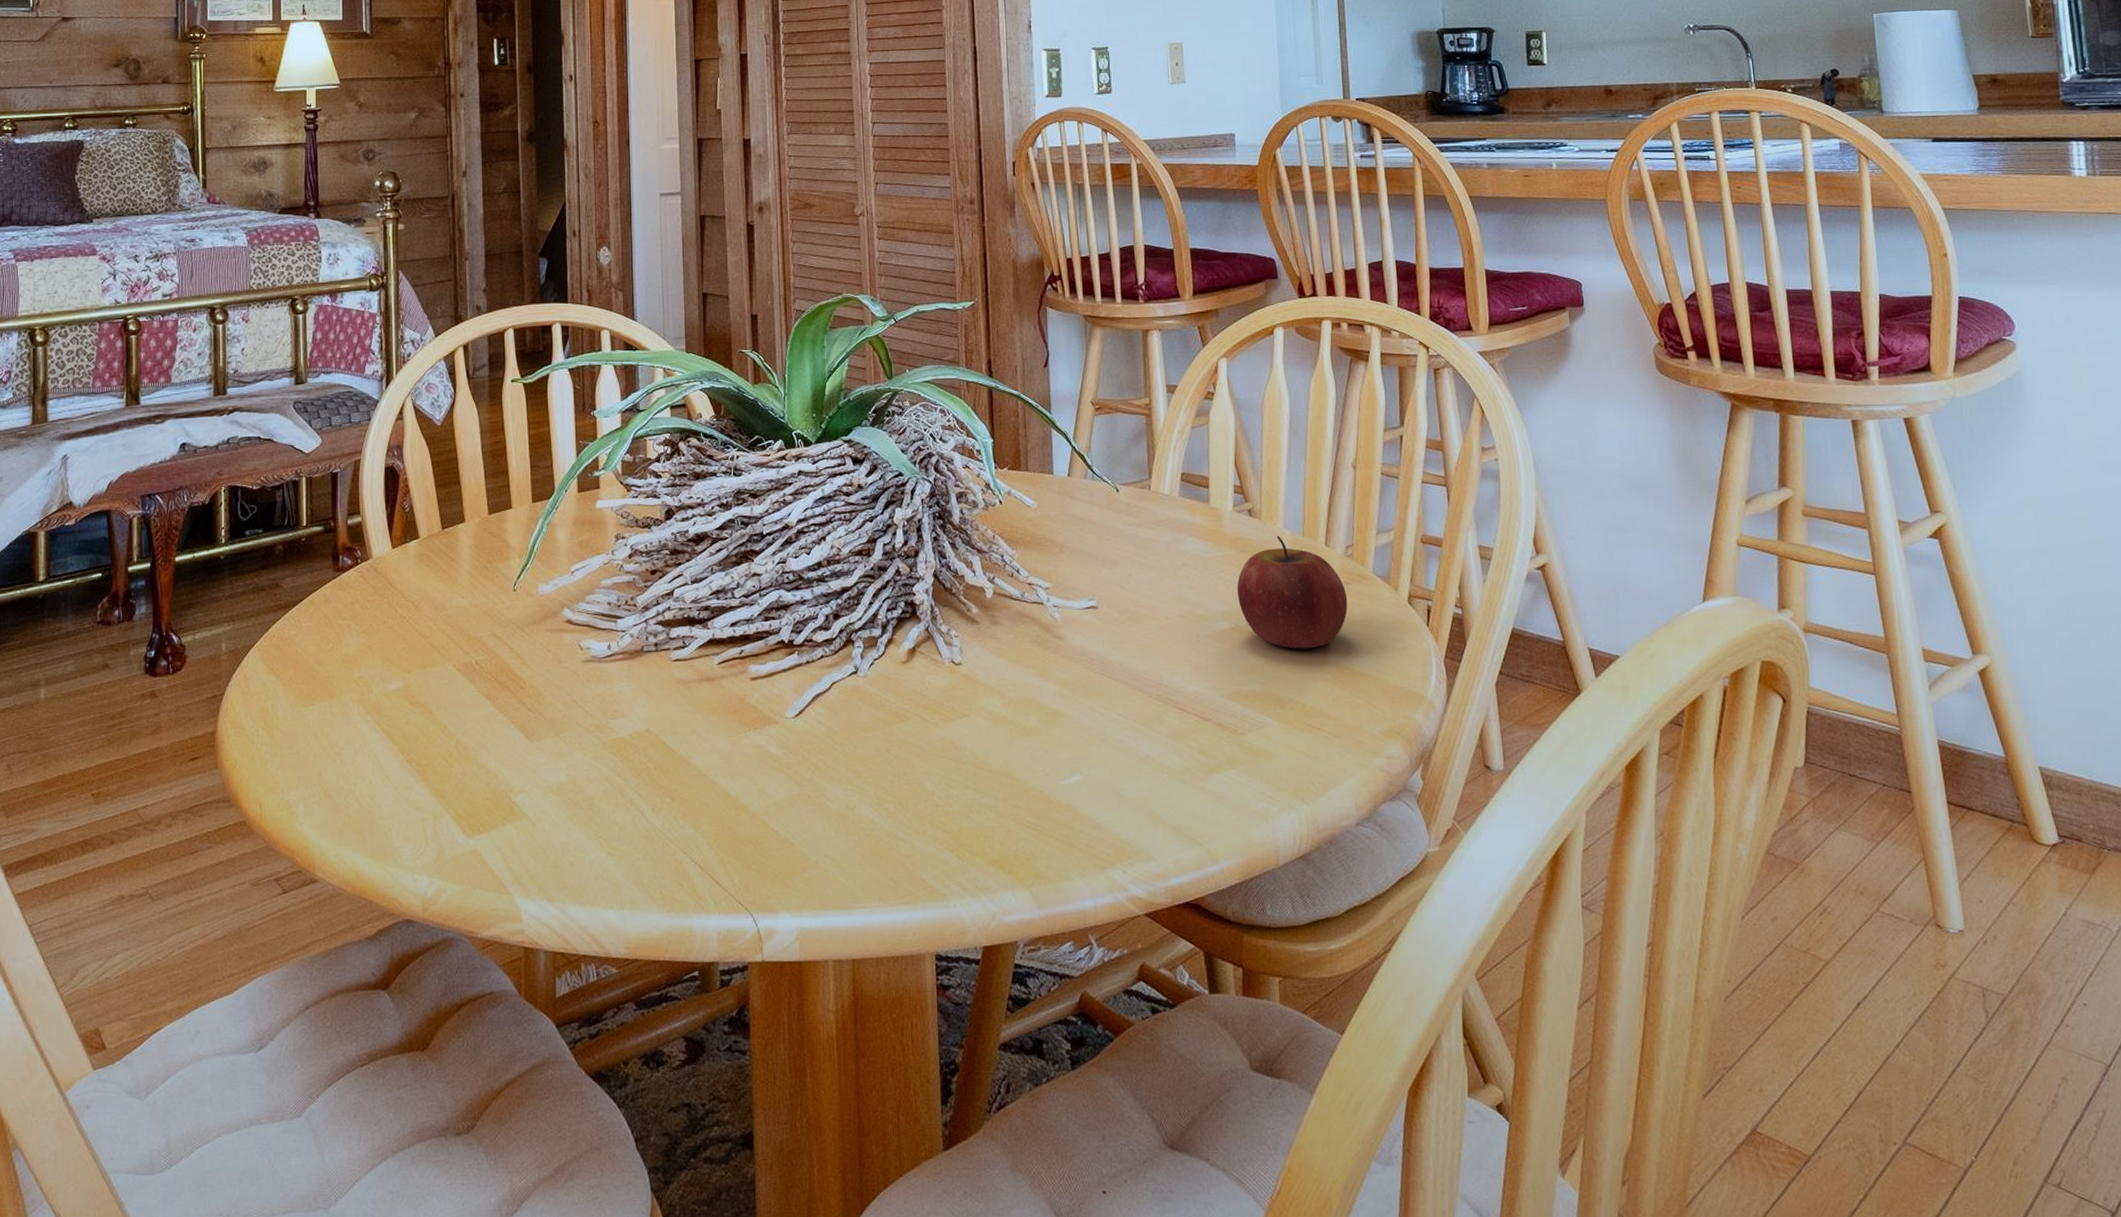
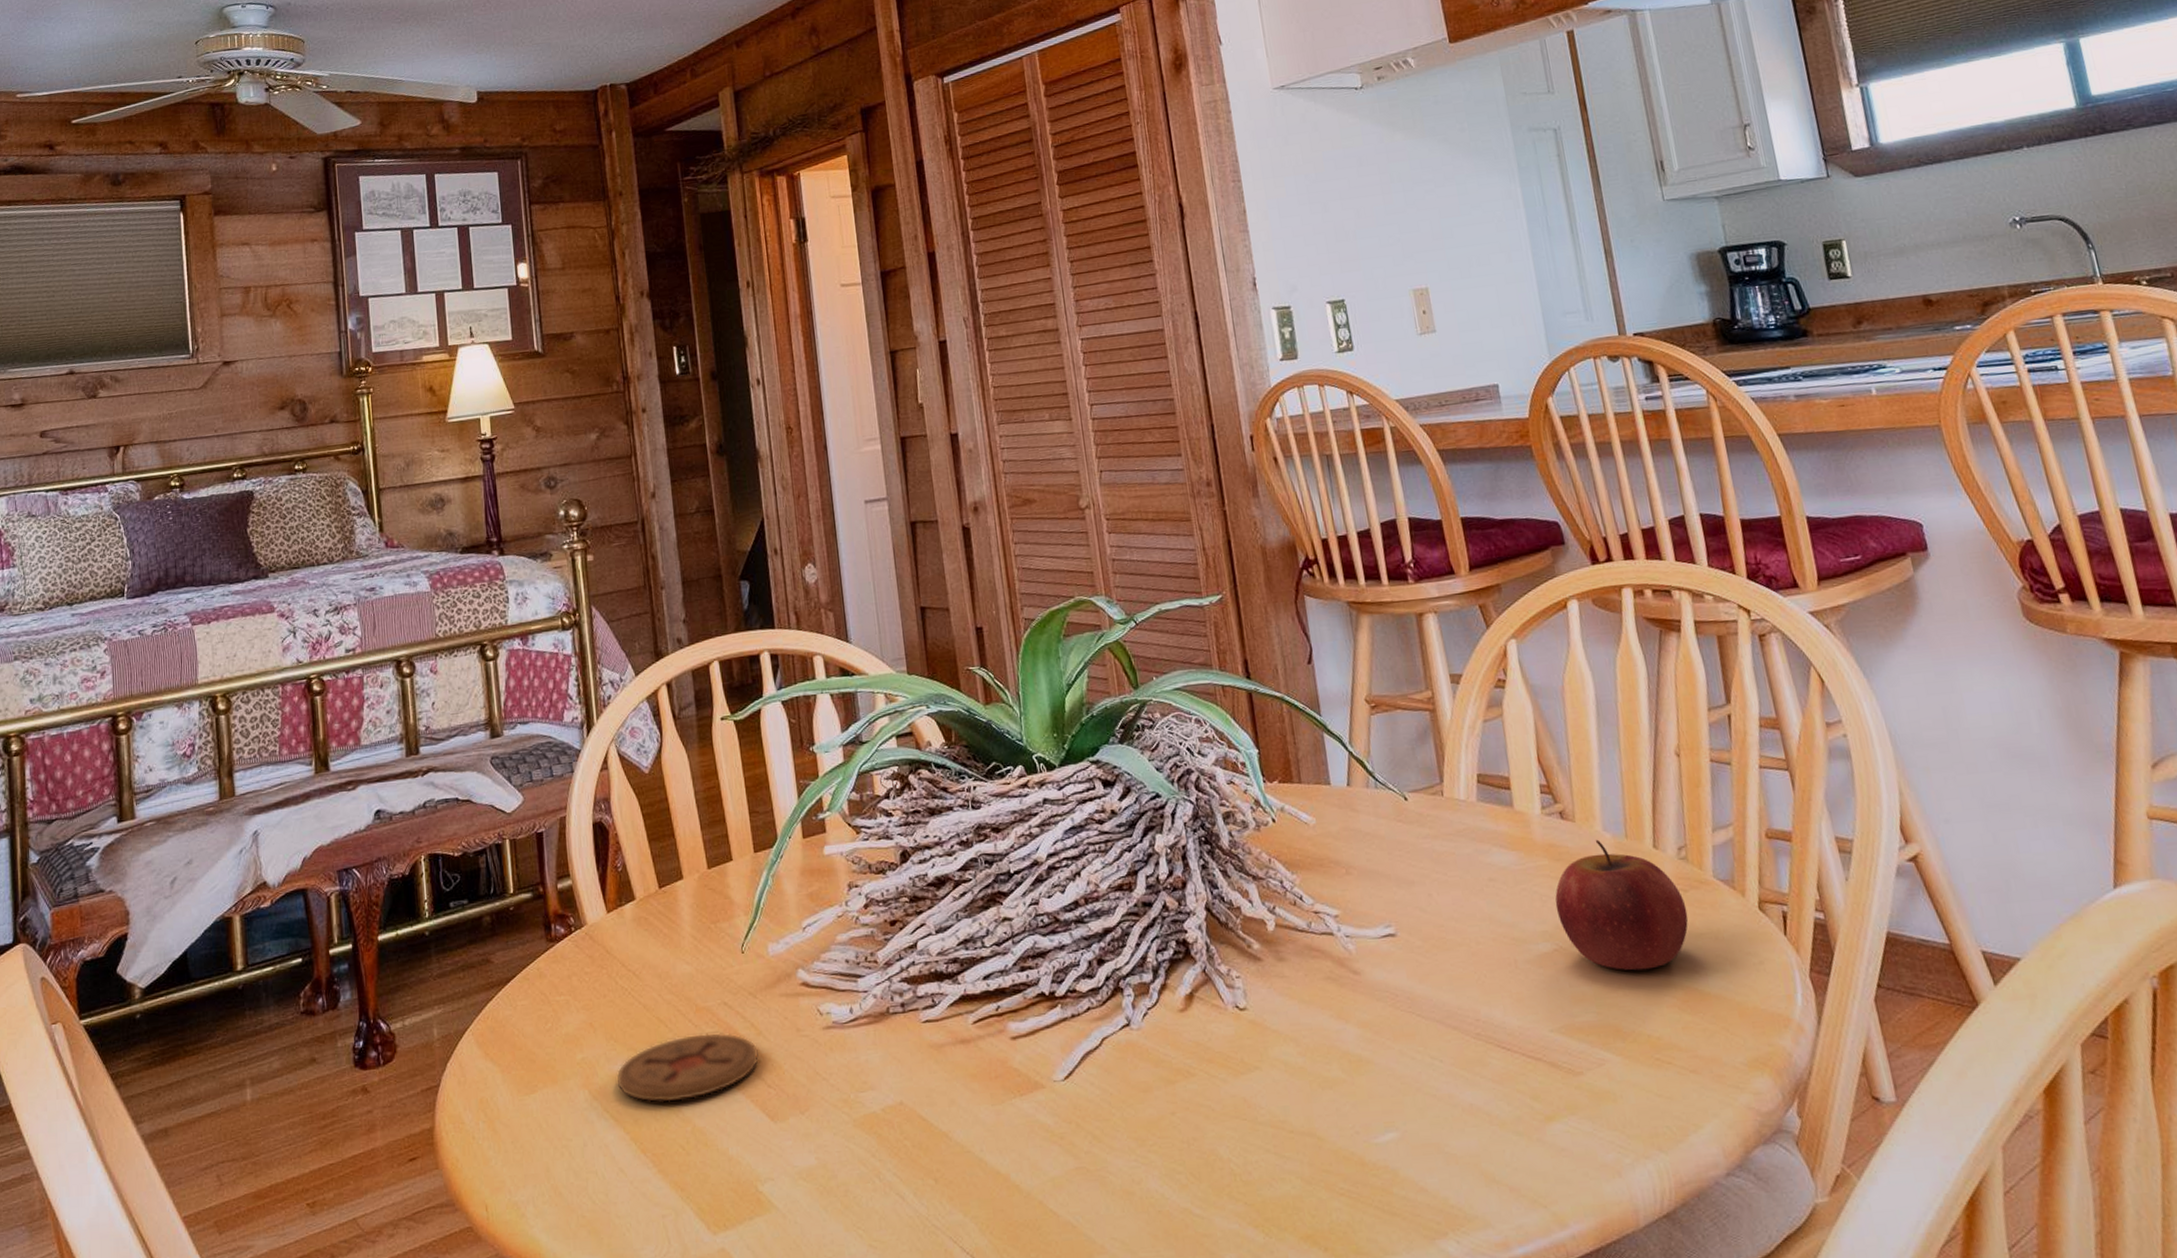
coaster: none [389,660,523,720] -> present [616,1032,760,1103]

